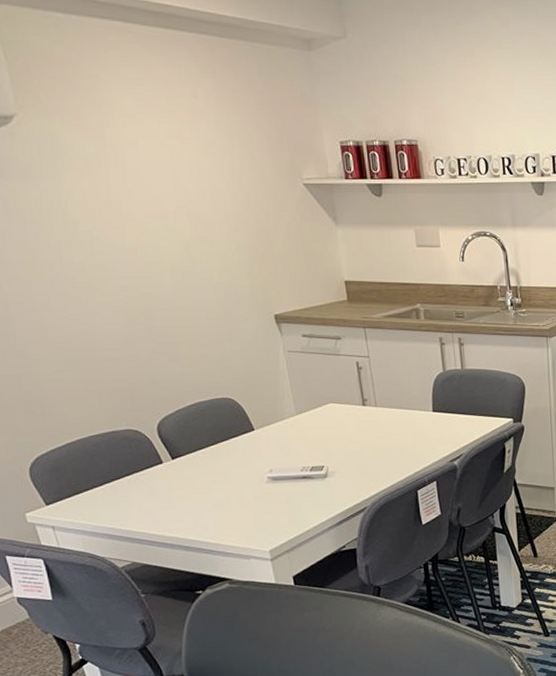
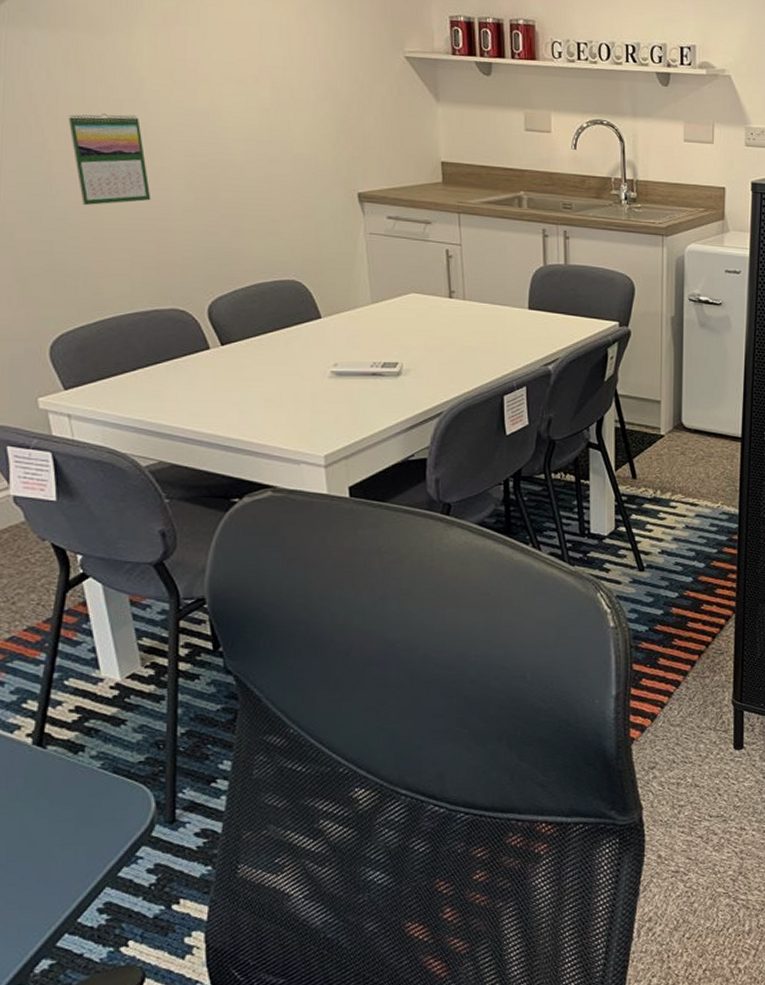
calendar: none [16,256,97,341] -> present [68,113,151,205]

